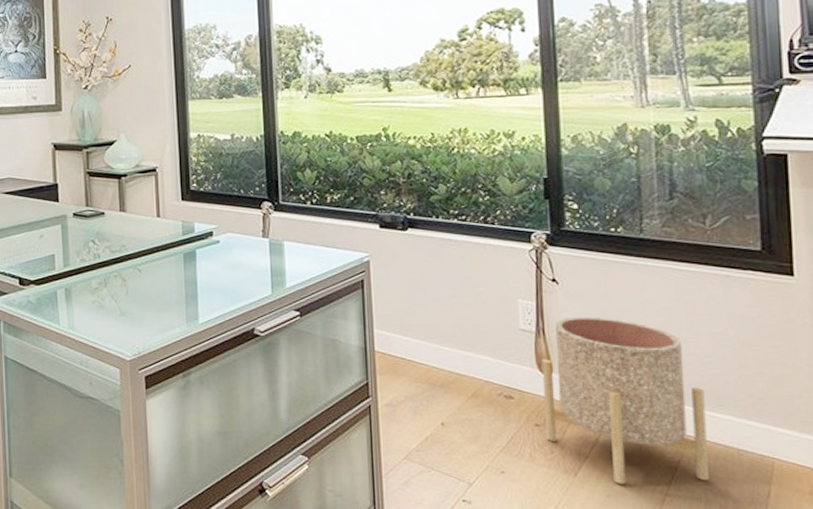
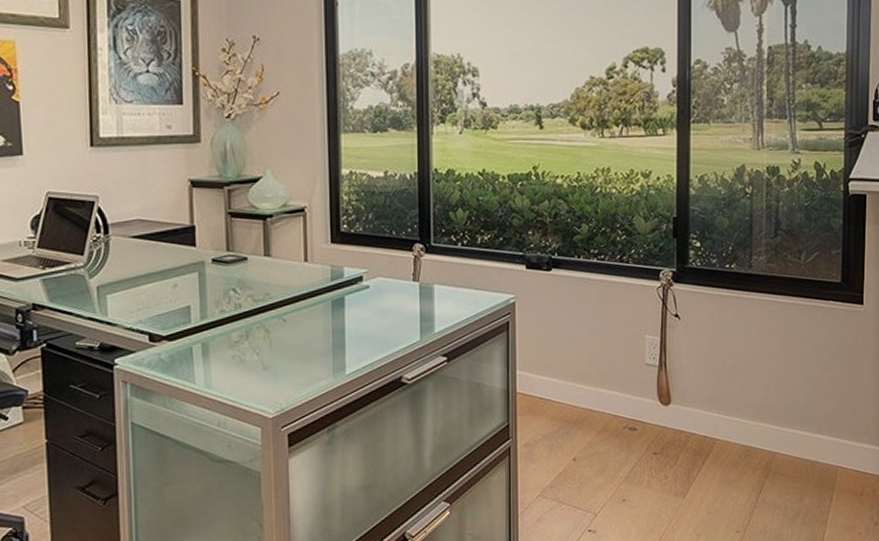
planter: present [541,316,709,485] -> none [661,348,790,502]

